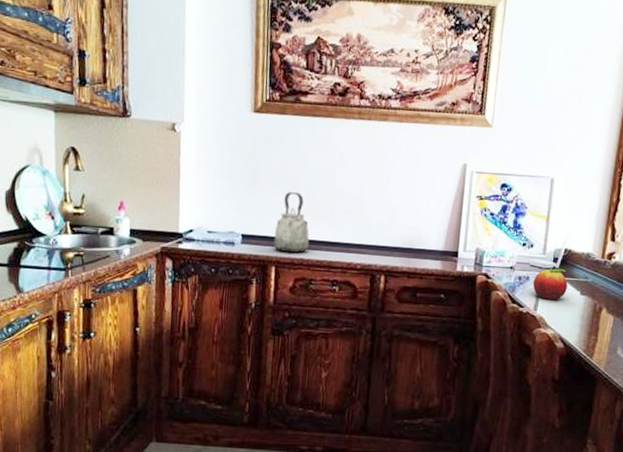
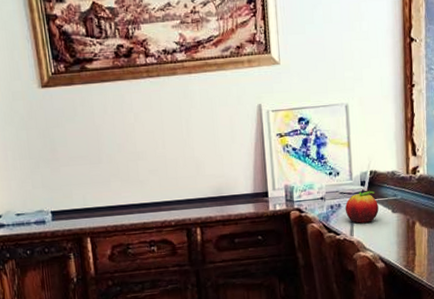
kettle: present [273,192,310,253] -> none [83,160,121,222]

